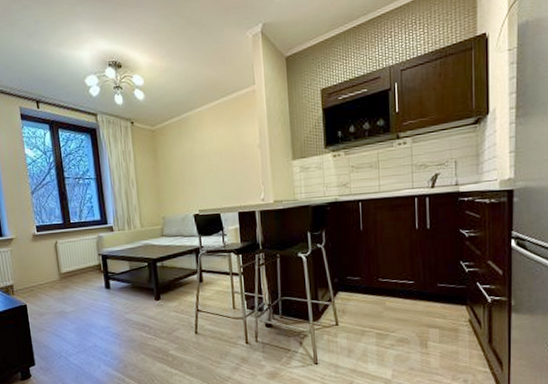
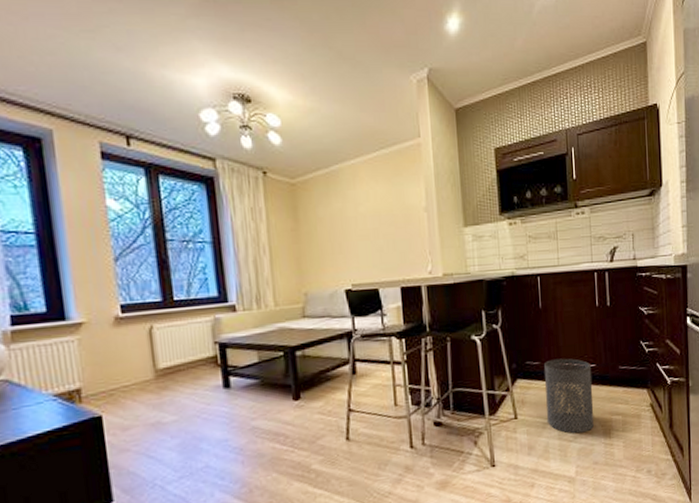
trash can: none [364,275,412,342] -> present [544,358,595,434]

